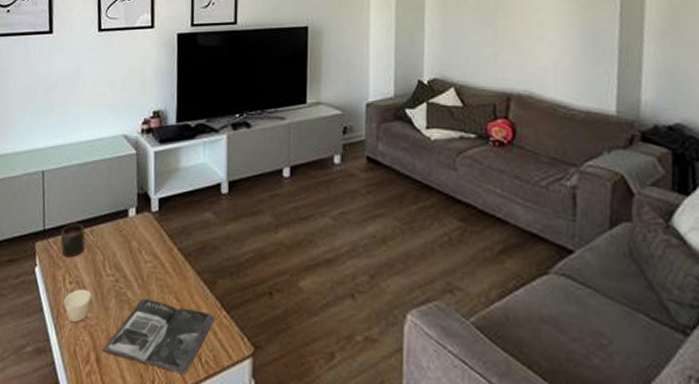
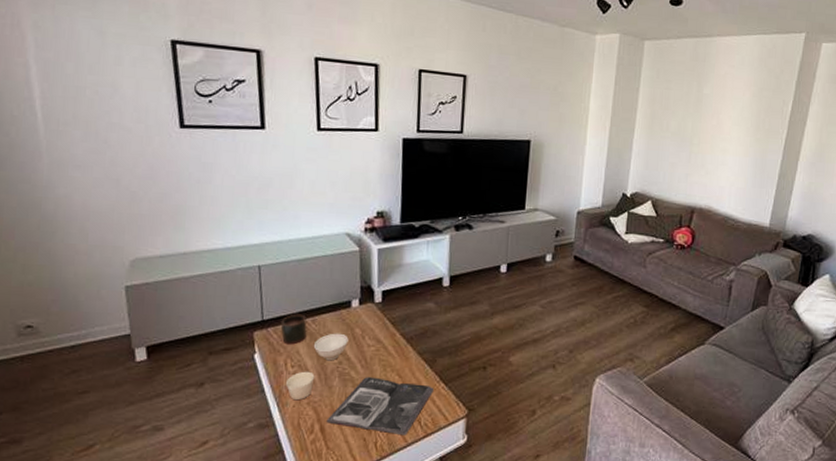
bowl: none [90,245,125,278] -> present [313,333,349,361]

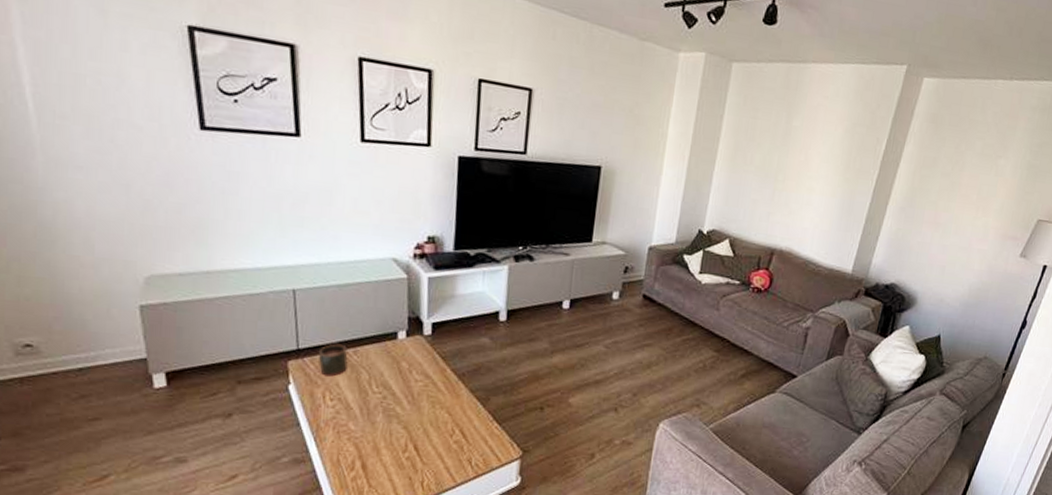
candle: present [285,371,315,401] -> none [323,405,357,436]
bowl: present [313,333,349,361] -> none [354,366,394,396]
magazine: present [326,377,433,436] -> none [368,413,486,476]

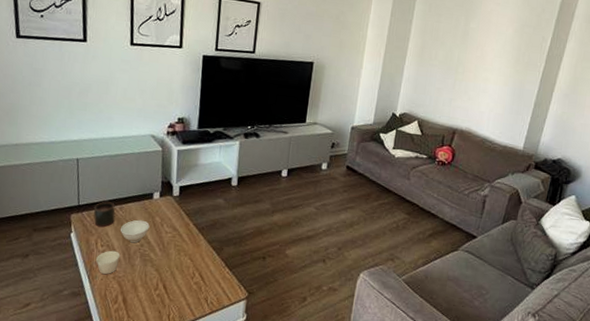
candle: none [323,405,357,436] -> present [95,250,121,275]
bowl: none [354,366,394,396] -> present [120,219,150,244]

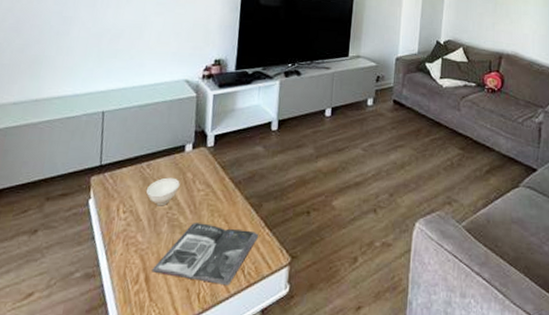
mug: present [93,201,116,227] -> none [117,158,142,190]
candle: present [95,250,121,275] -> none [115,217,145,248]
magazine: none [128,259,220,311] -> present [151,223,258,286]

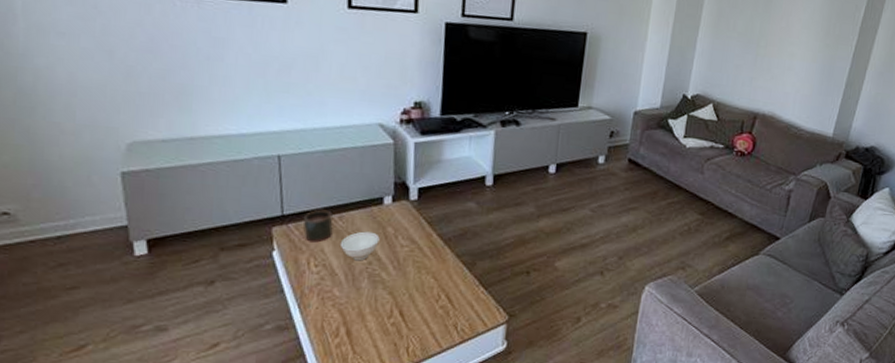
mug: none [117,158,142,190] -> present [303,209,333,243]
magazine: present [151,223,258,286] -> none [353,279,472,341]

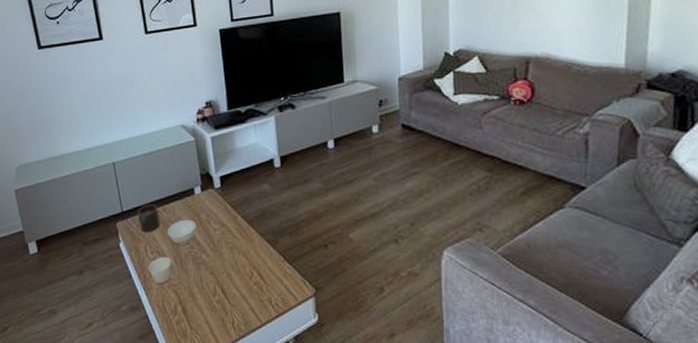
candle: none [307,271,342,302] -> present [148,256,172,284]

